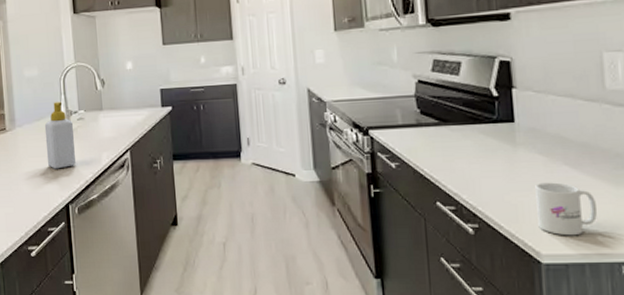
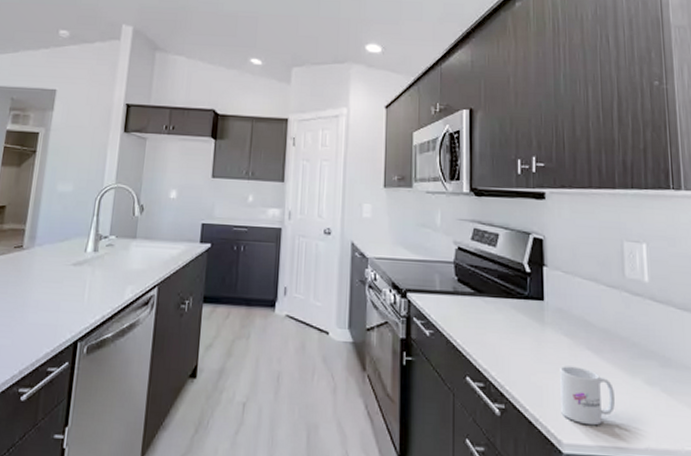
soap bottle: present [44,101,76,169] -> none [62,223,100,299]

